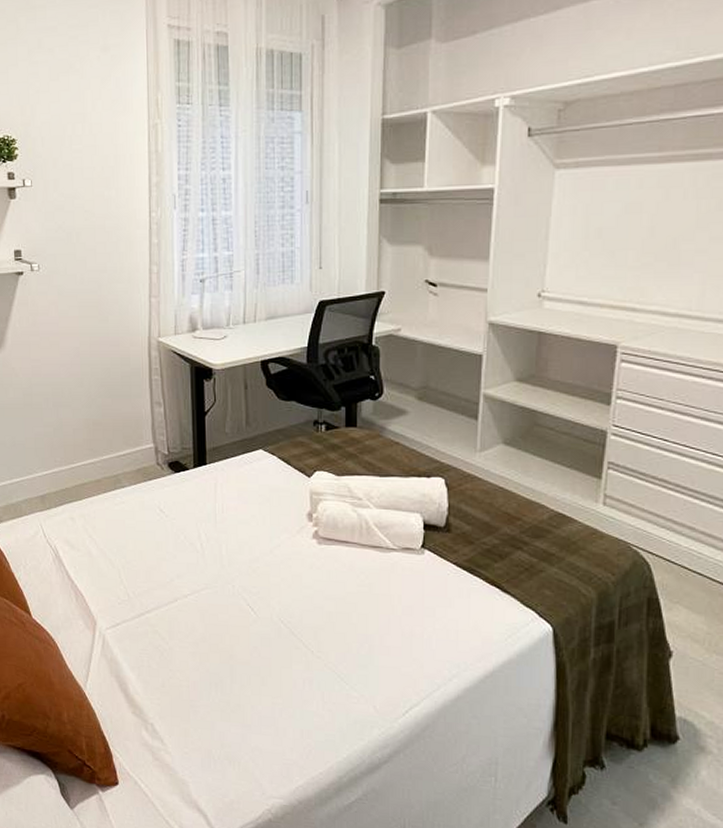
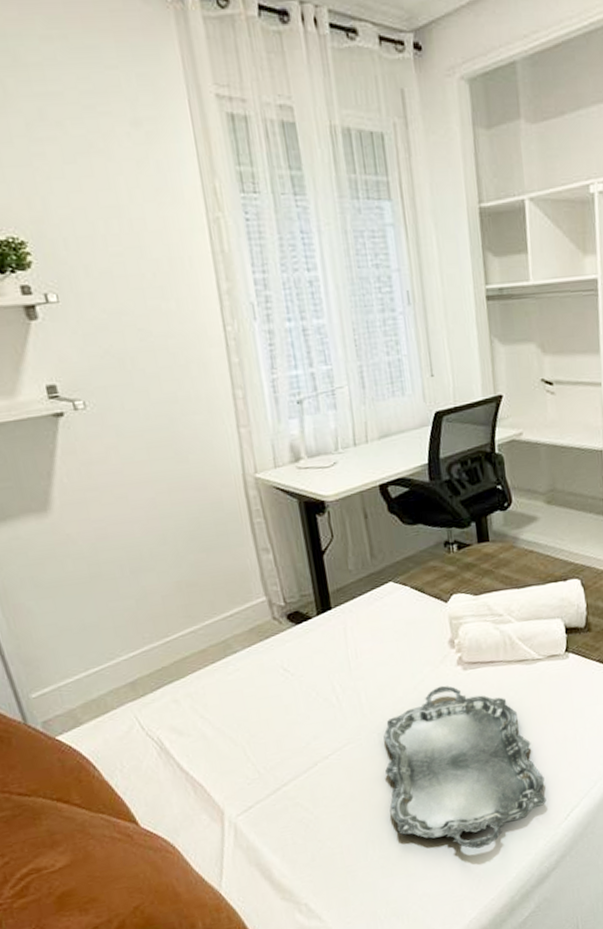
serving tray: none [235,554,386,720] -> present [383,685,547,849]

